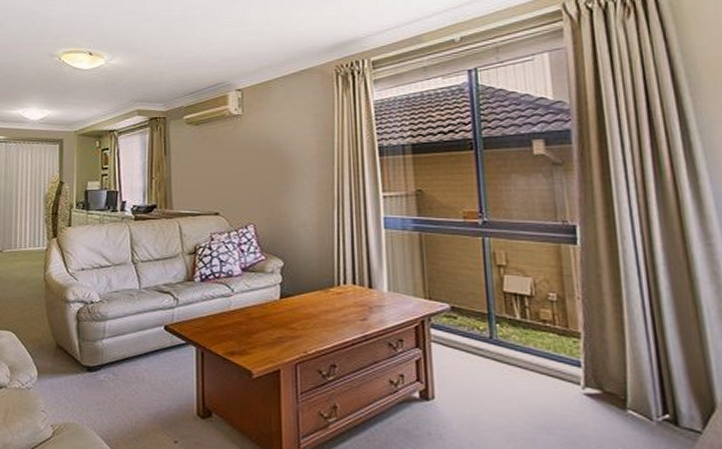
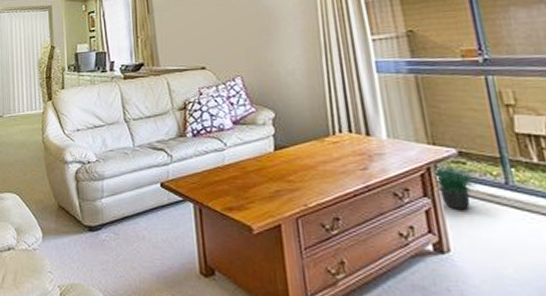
potted plant: none [427,314,466,360] -> present [434,160,479,209]

